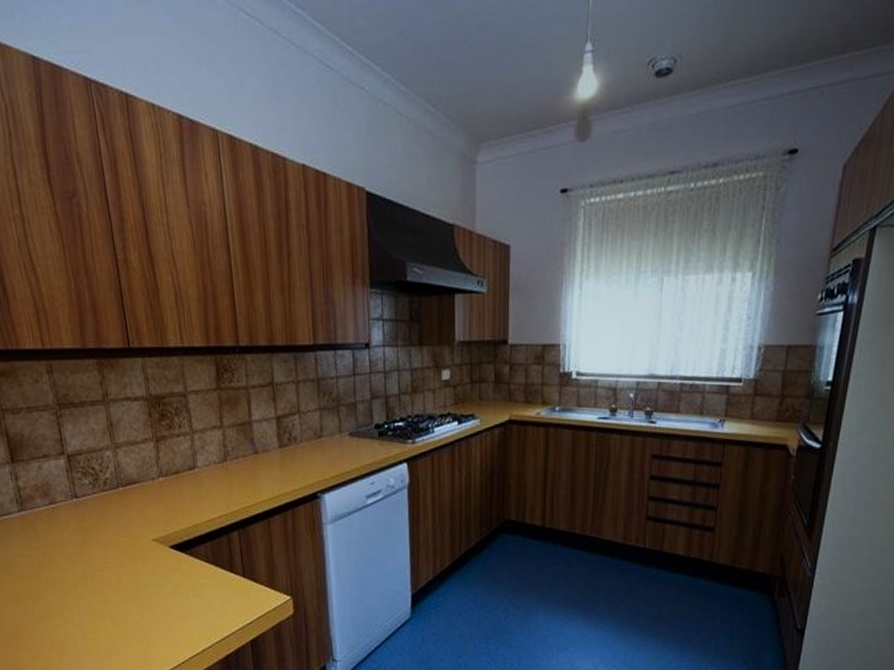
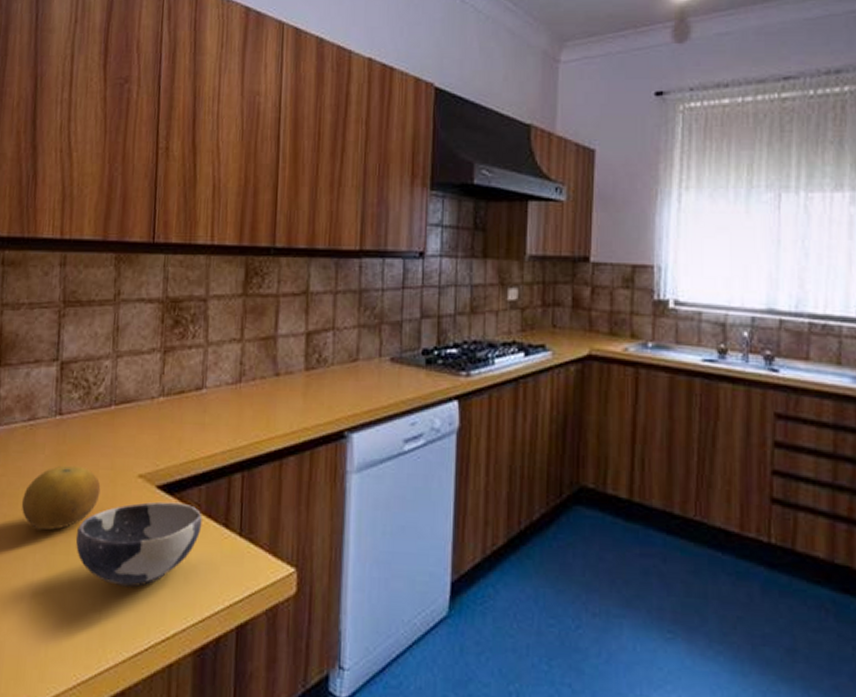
fruit: none [58,536,124,587] -> present [21,465,101,531]
bowl: none [109,557,212,622] -> present [75,501,202,588]

